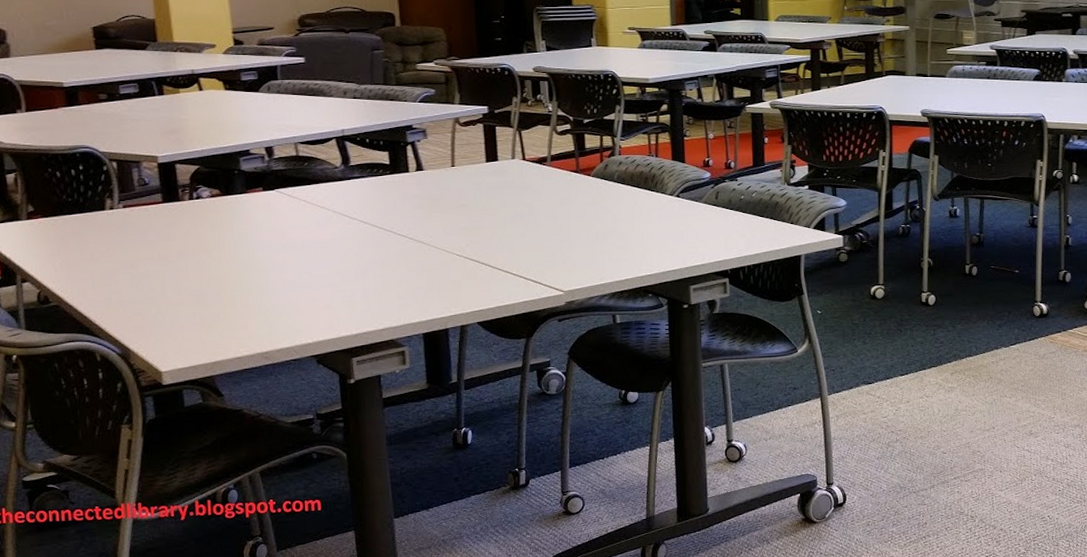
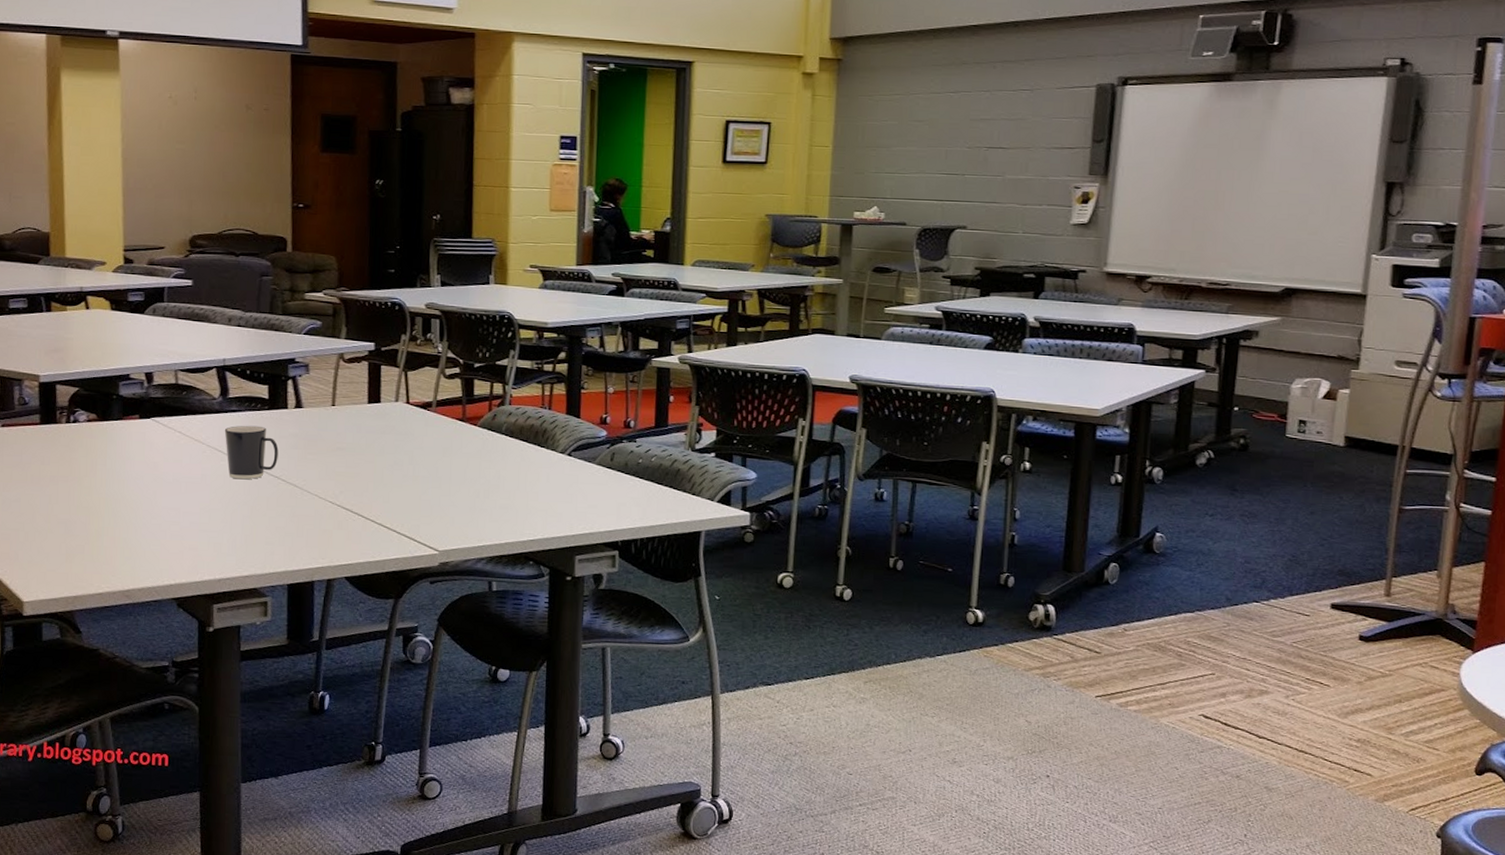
mug: none [349,190,404,241] -> present [224,425,279,480]

